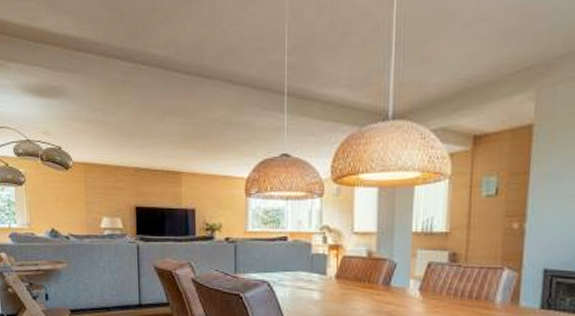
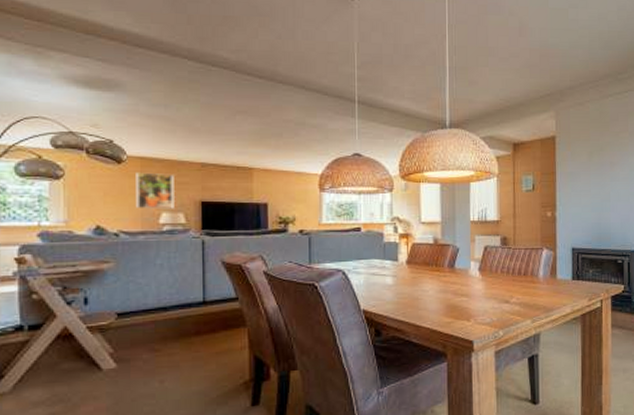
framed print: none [80,178,113,214] -> present [136,172,175,209]

